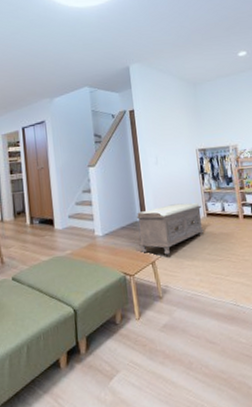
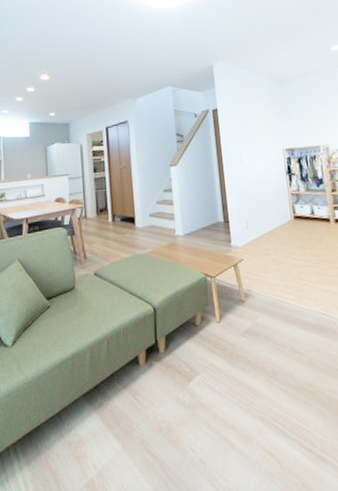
bench: present [136,203,204,255] -> none [218,204,291,258]

